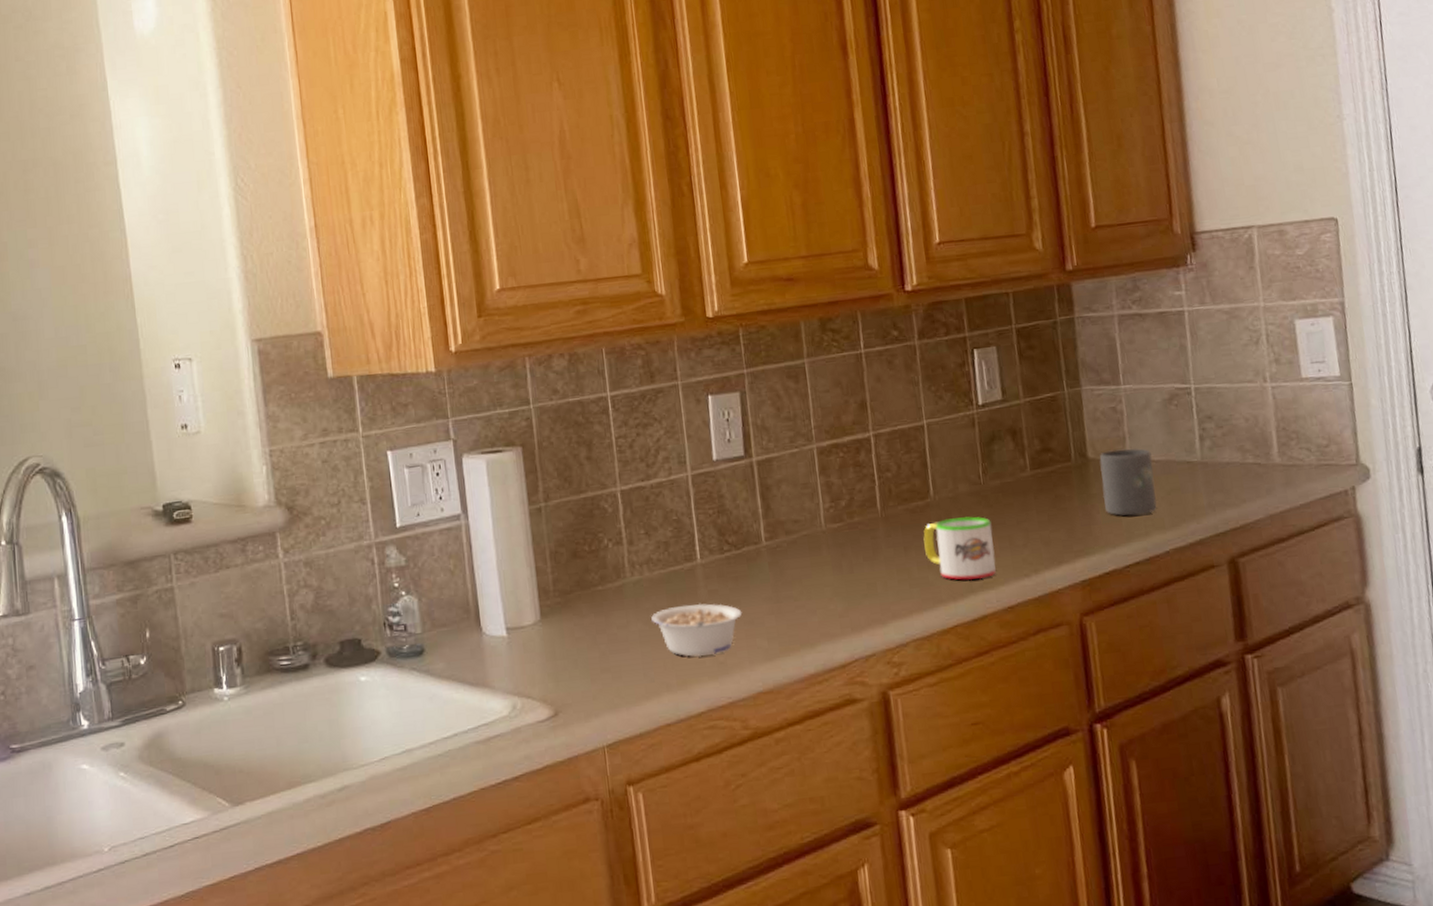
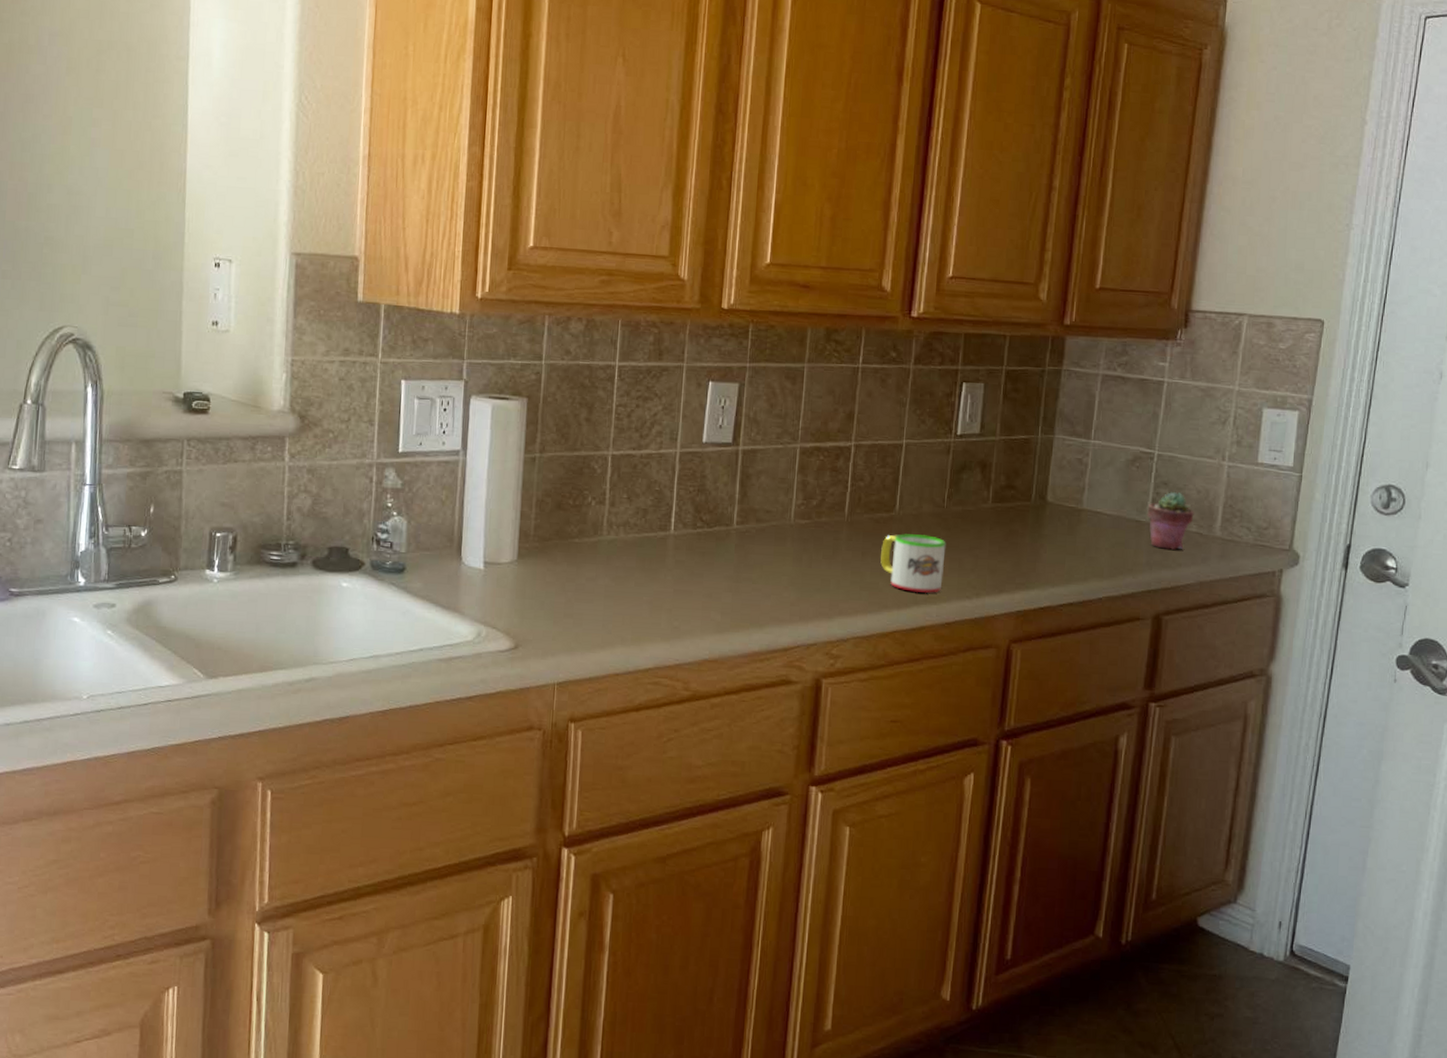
legume: present [651,603,743,657] -> none [619,569,703,619]
mug: present [1099,448,1157,516] -> none [1052,497,1105,561]
potted succulent: none [1196,424,1248,487] -> present [1147,491,1194,550]

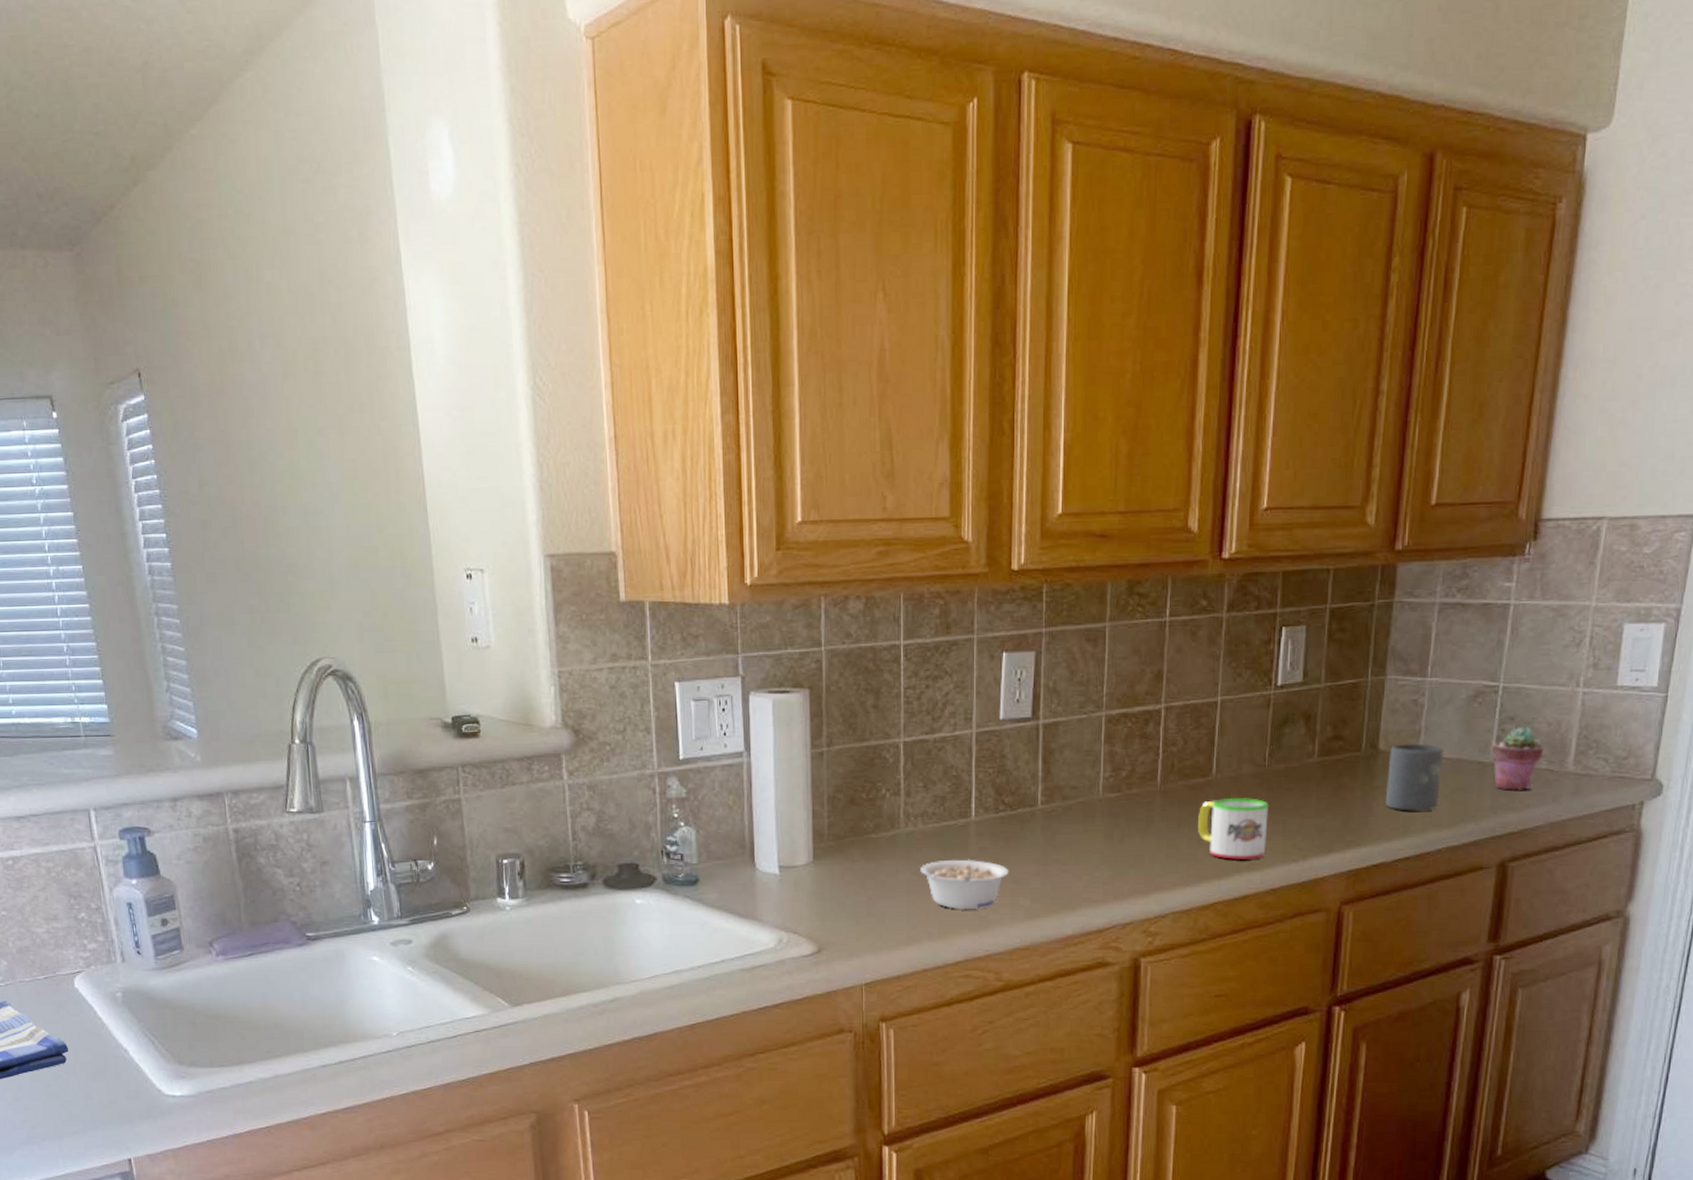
legume: none [619,569,703,619] -> present [920,859,1009,910]
mug: none [1052,497,1105,561] -> present [1385,743,1444,811]

